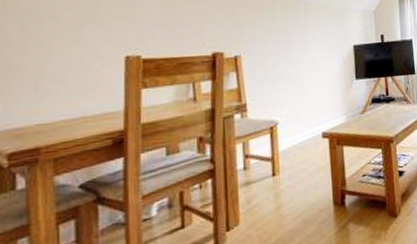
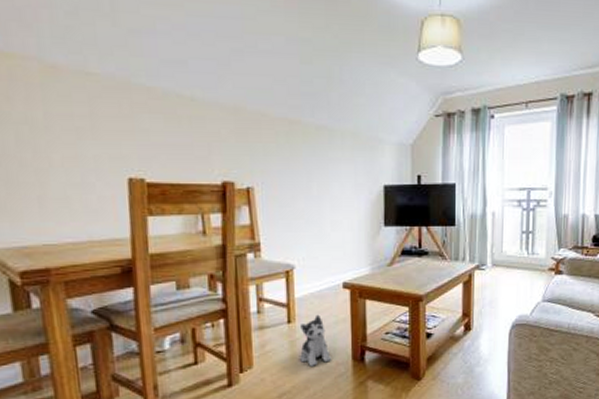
plush toy: none [284,165,314,216] -> present [300,314,331,366]

